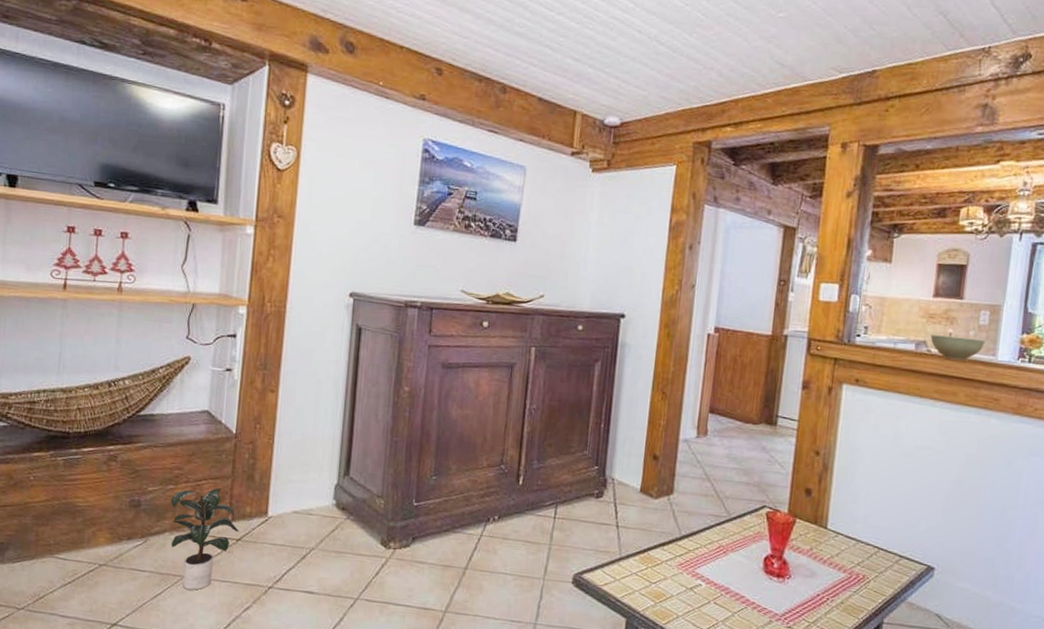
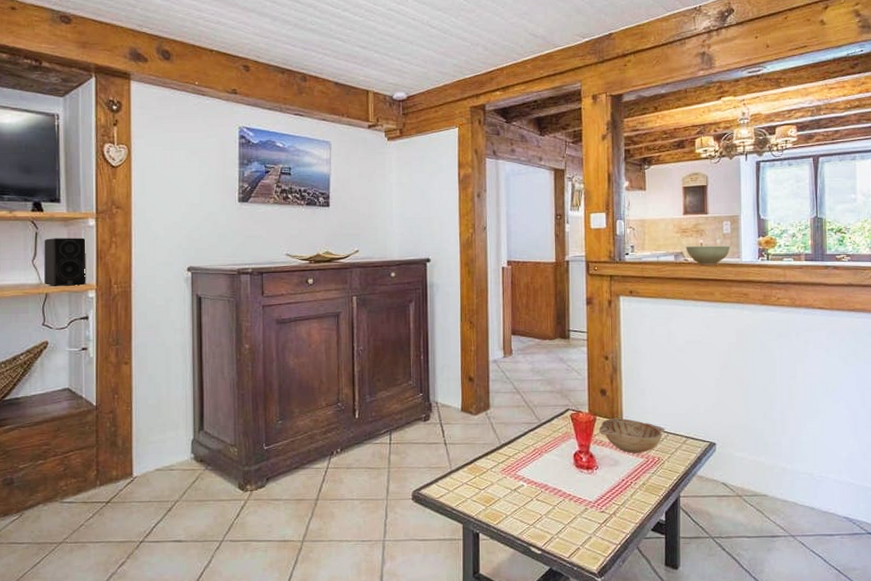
potted plant: present [170,488,240,591] -> none [41,458,109,555]
speaker: none [192,242,241,299] -> present [44,238,86,286]
decorative bowl: none [797,523,876,567] -> present [598,418,665,453]

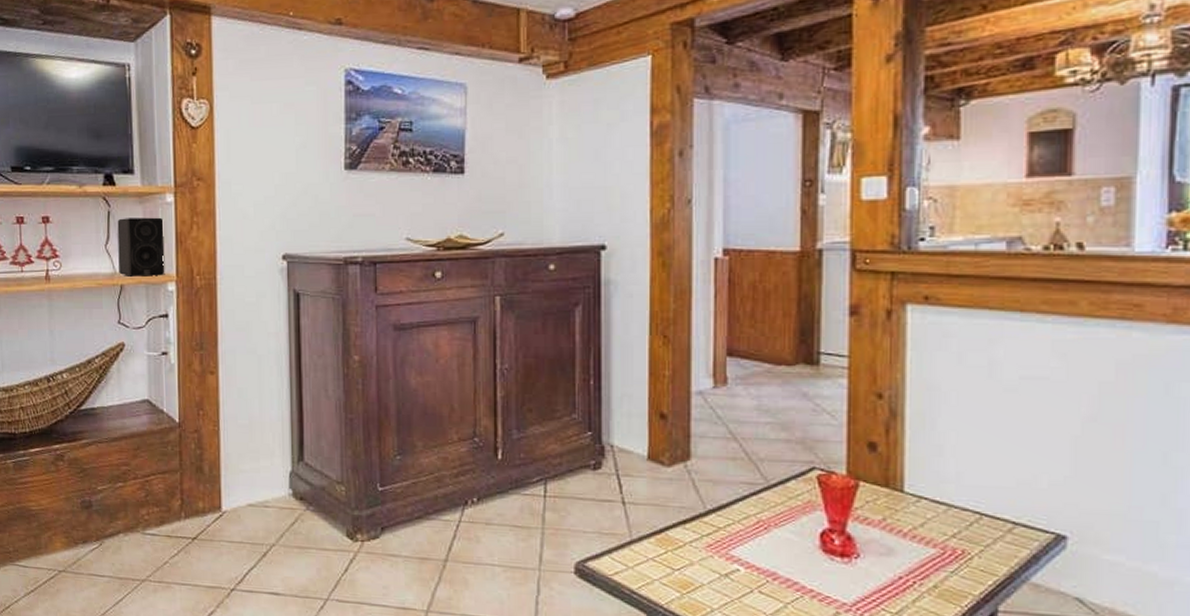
decorative bowl: present [598,418,665,453] -> none [862,486,977,541]
bowl: present [685,245,731,266] -> none [1028,226,1115,260]

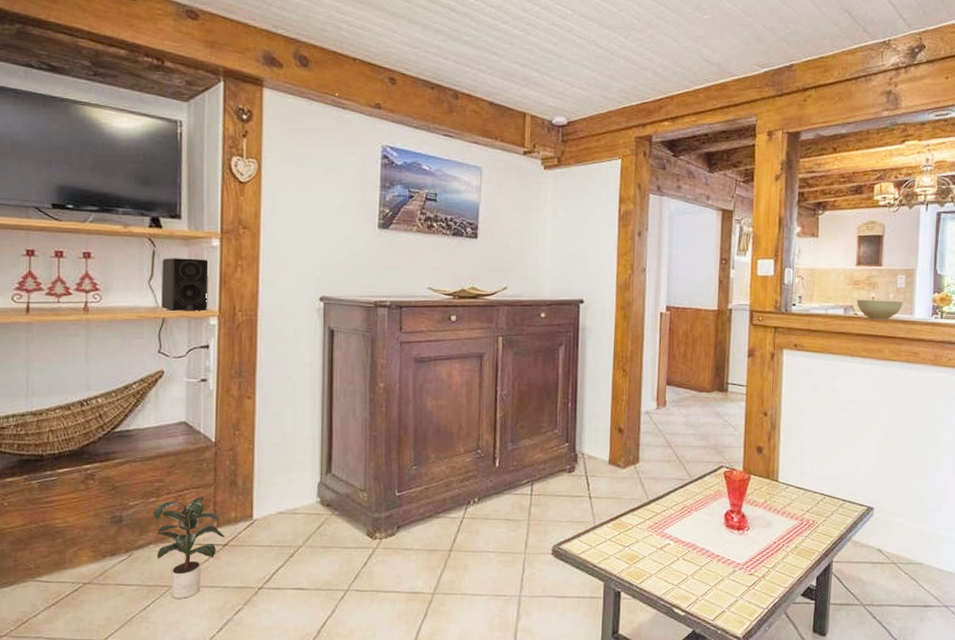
potted plant: none [121,483,195,595] -> present [153,497,226,599]
bowl: none [1028,226,1115,260] -> present [856,299,905,322]

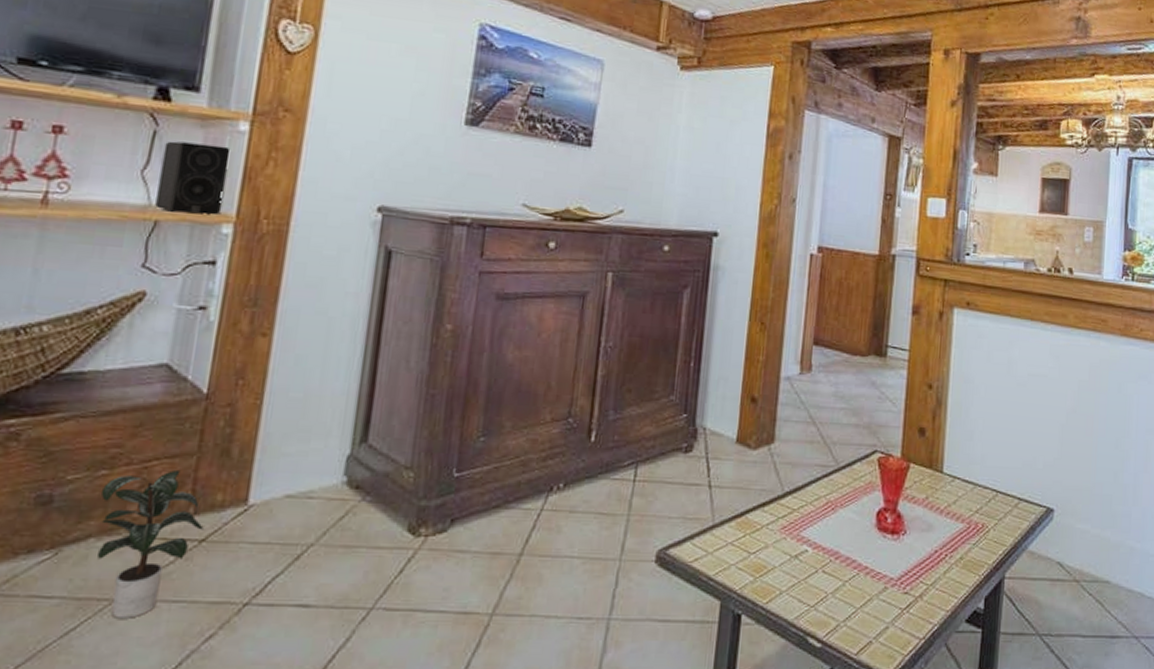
bowl: present [856,299,905,322] -> none [1038,252,1092,282]

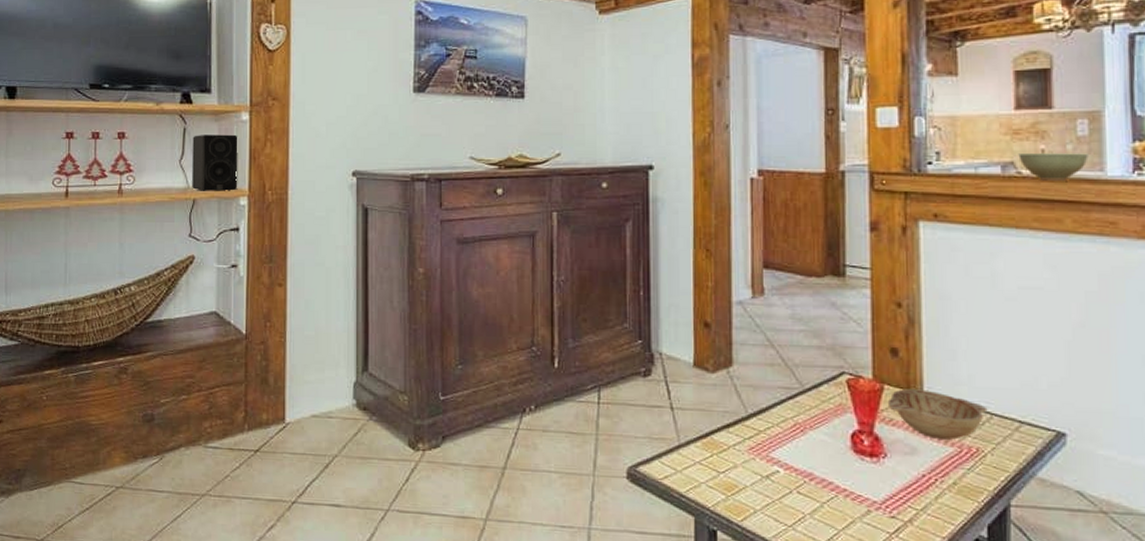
potted plant: present [97,470,205,619] -> none [184,395,258,510]
decorative bowl: none [911,467,994,516] -> present [887,389,988,440]
bowl: none [1038,252,1092,282] -> present [1018,153,1090,182]

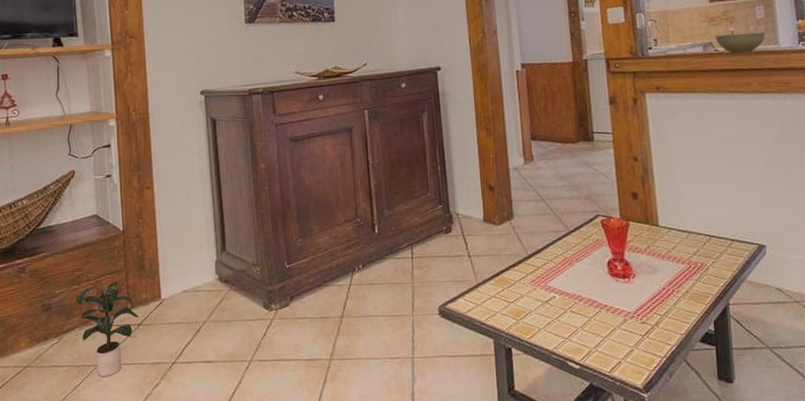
potted plant: none [184,395,258,510] -> present [76,282,140,377]
speaker: present [192,134,238,191] -> none [65,68,107,117]
decorative bowl: present [887,389,988,440] -> none [632,222,707,259]

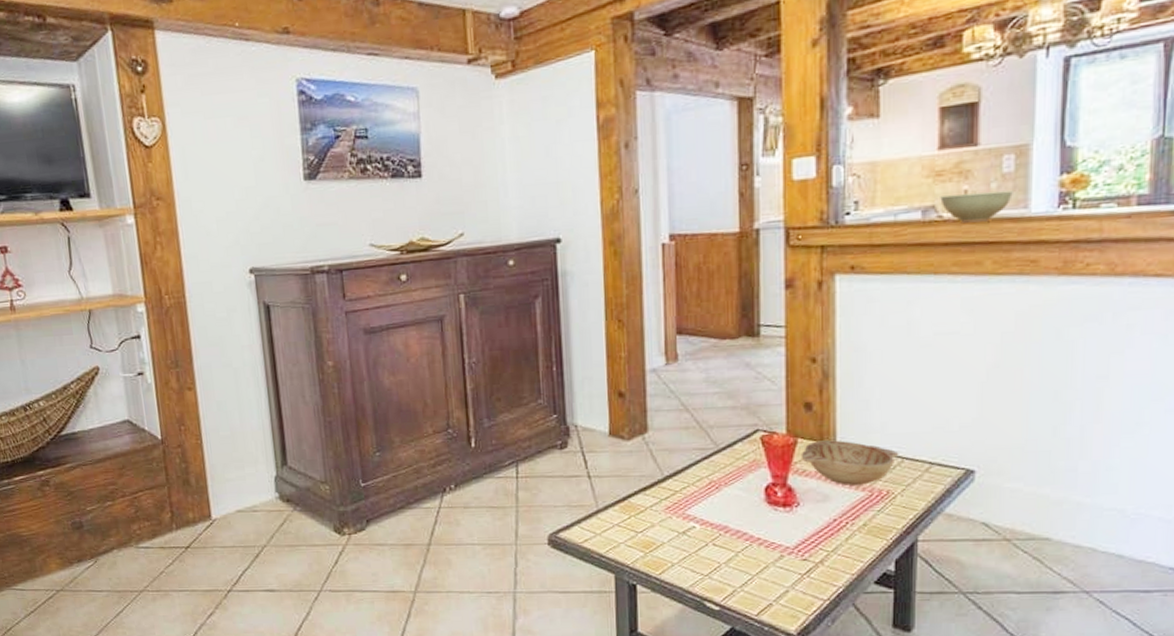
potted plant: present [76,282,140,377] -> none [111,498,187,604]
decorative bowl: none [632,222,707,259] -> present [800,440,899,485]

